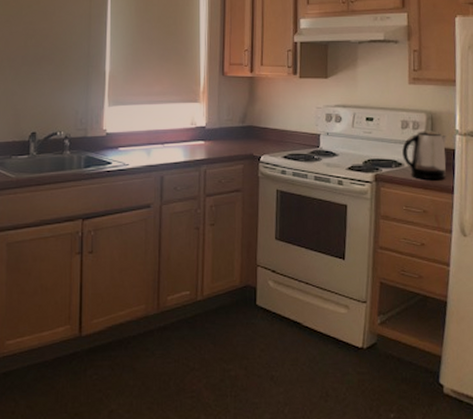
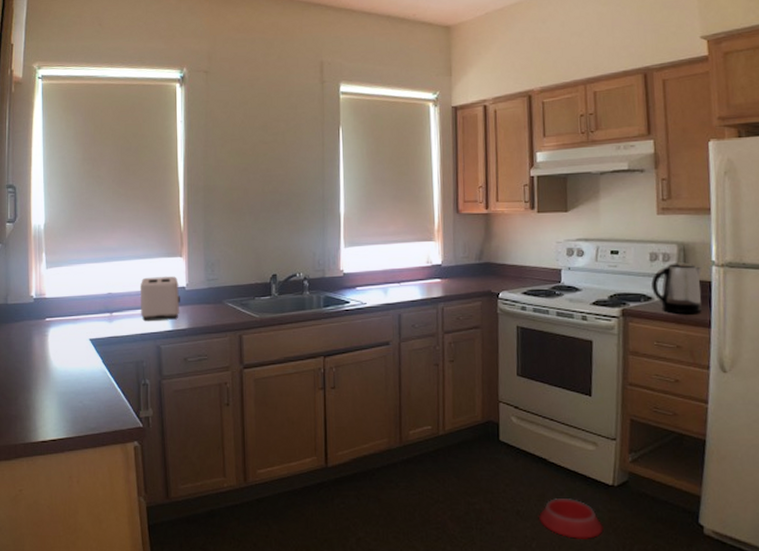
pet bowl: none [291,362,353,403] -> present [538,498,604,539]

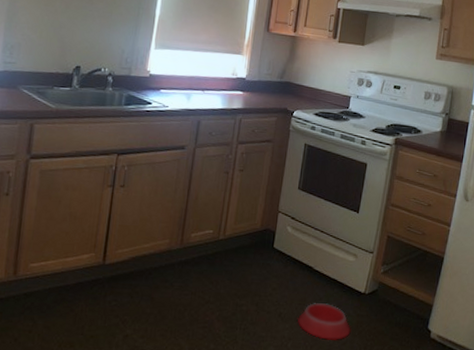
kettle: present [651,262,702,315] -> none [422,103,463,149]

